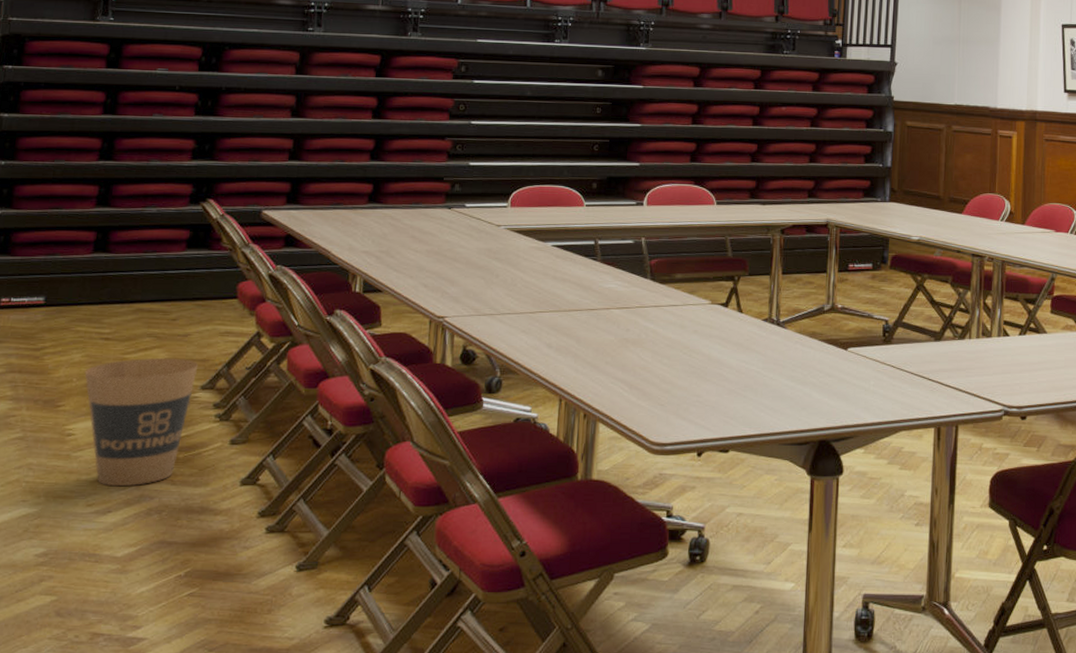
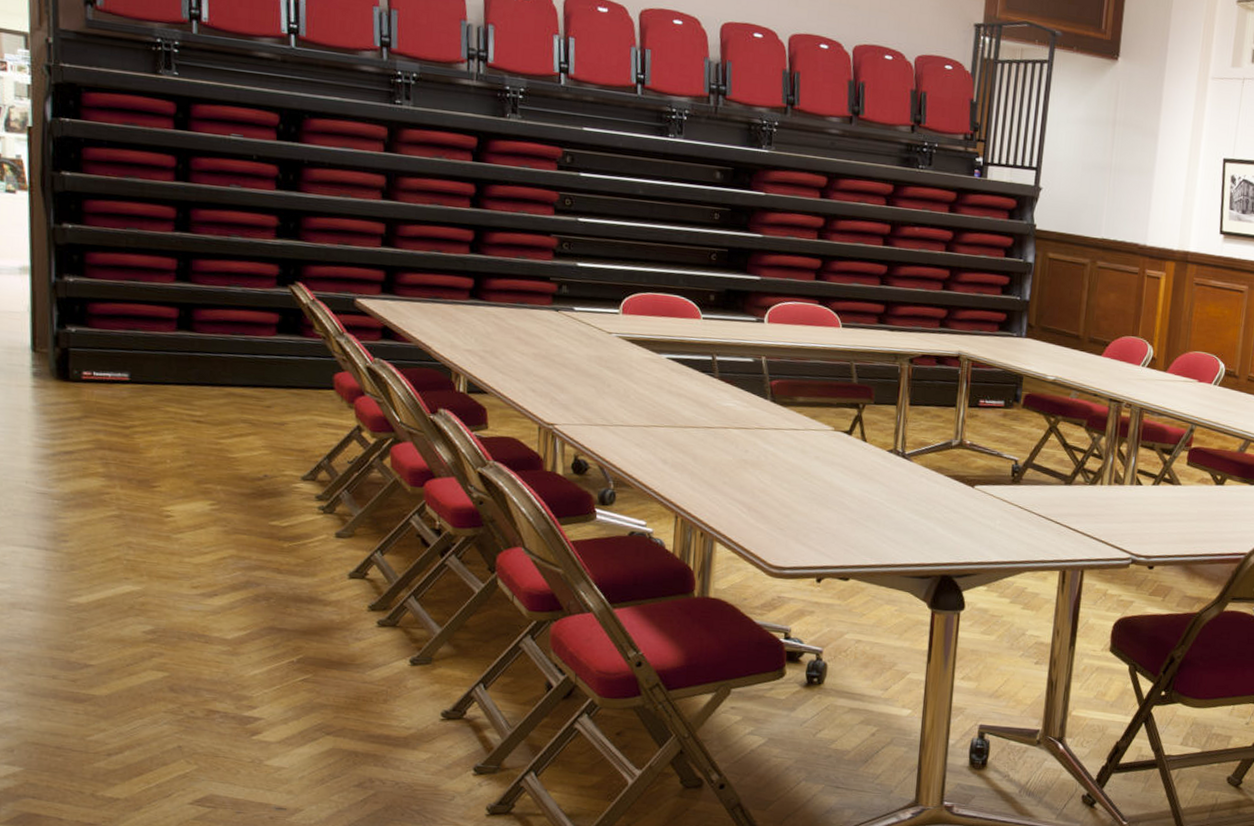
trash can: present [84,357,199,487] -> none [178,444,298,572]

